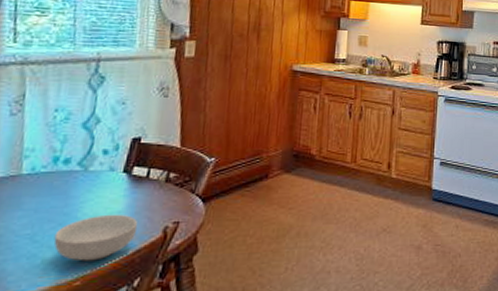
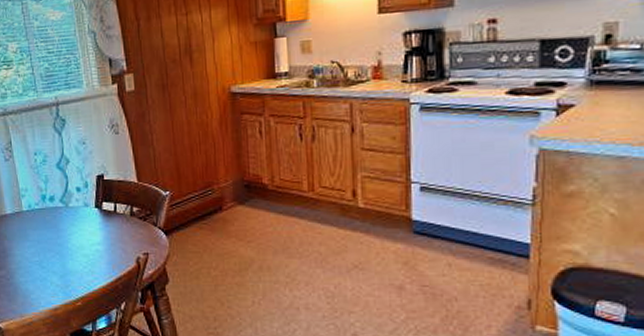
cereal bowl: present [53,214,138,261] -> none [55,245,116,285]

